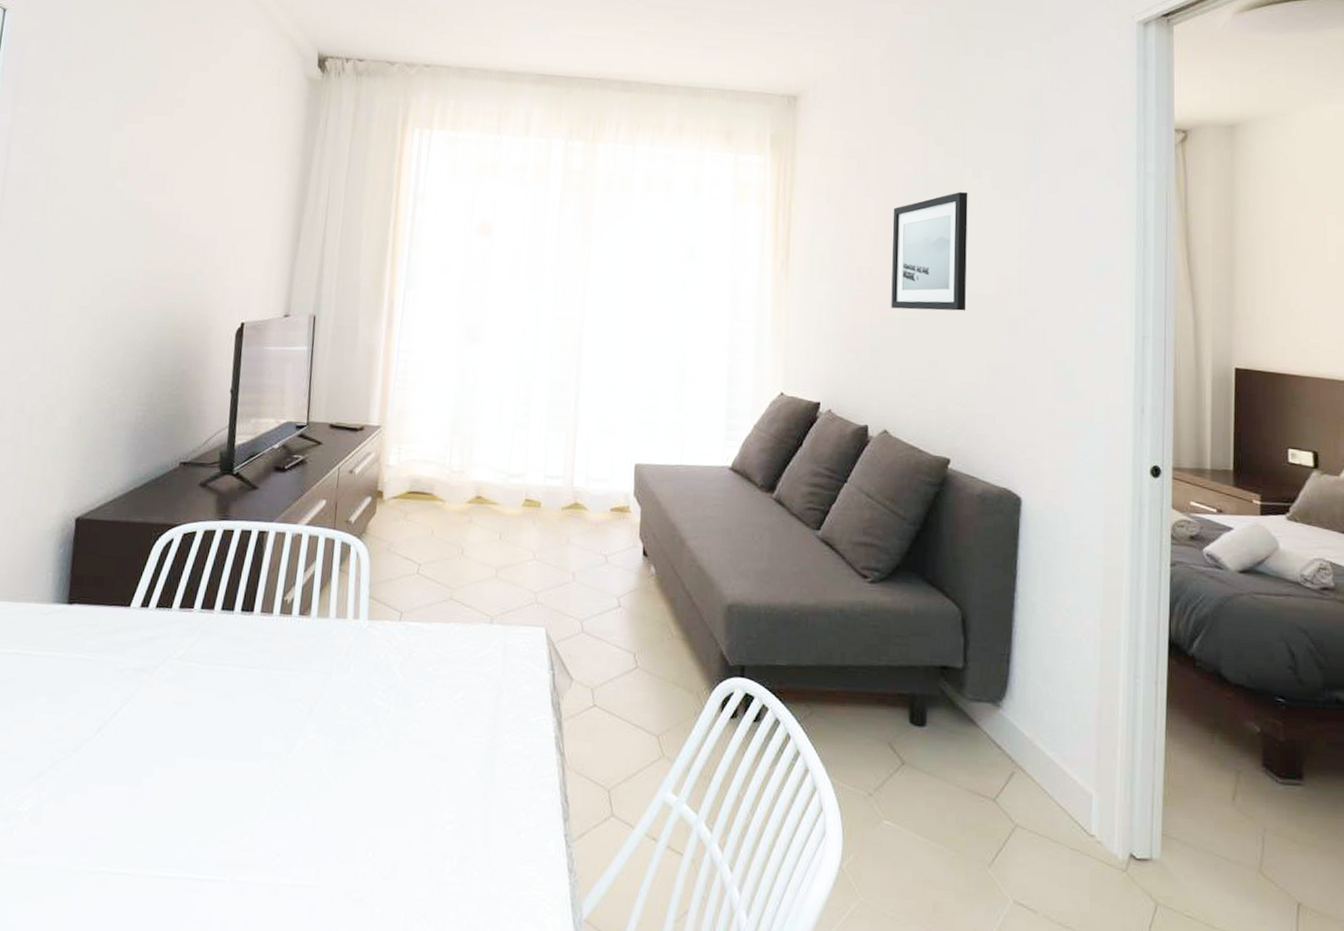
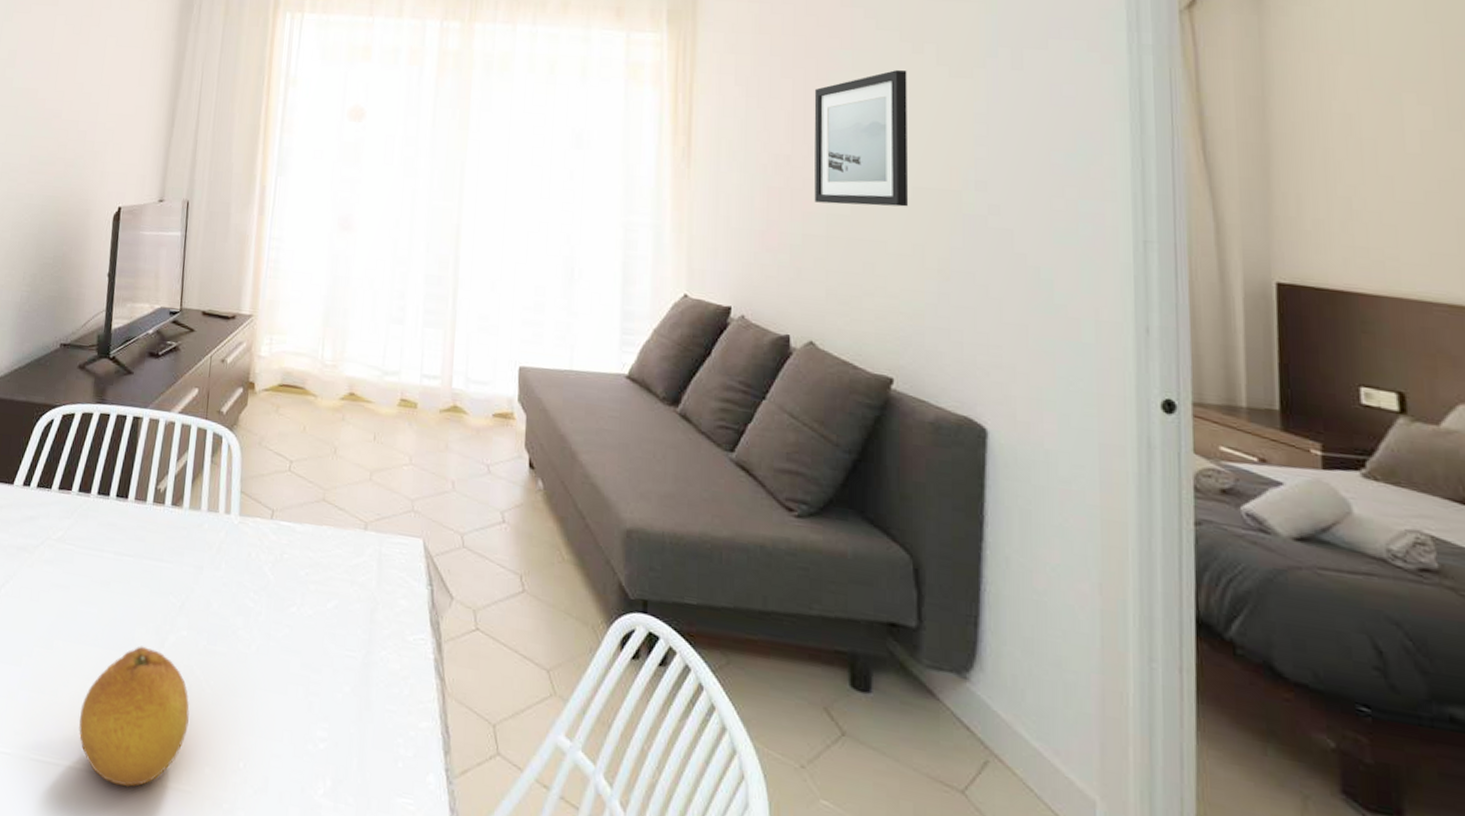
fruit: none [204,754,318,891] -> present [79,646,190,787]

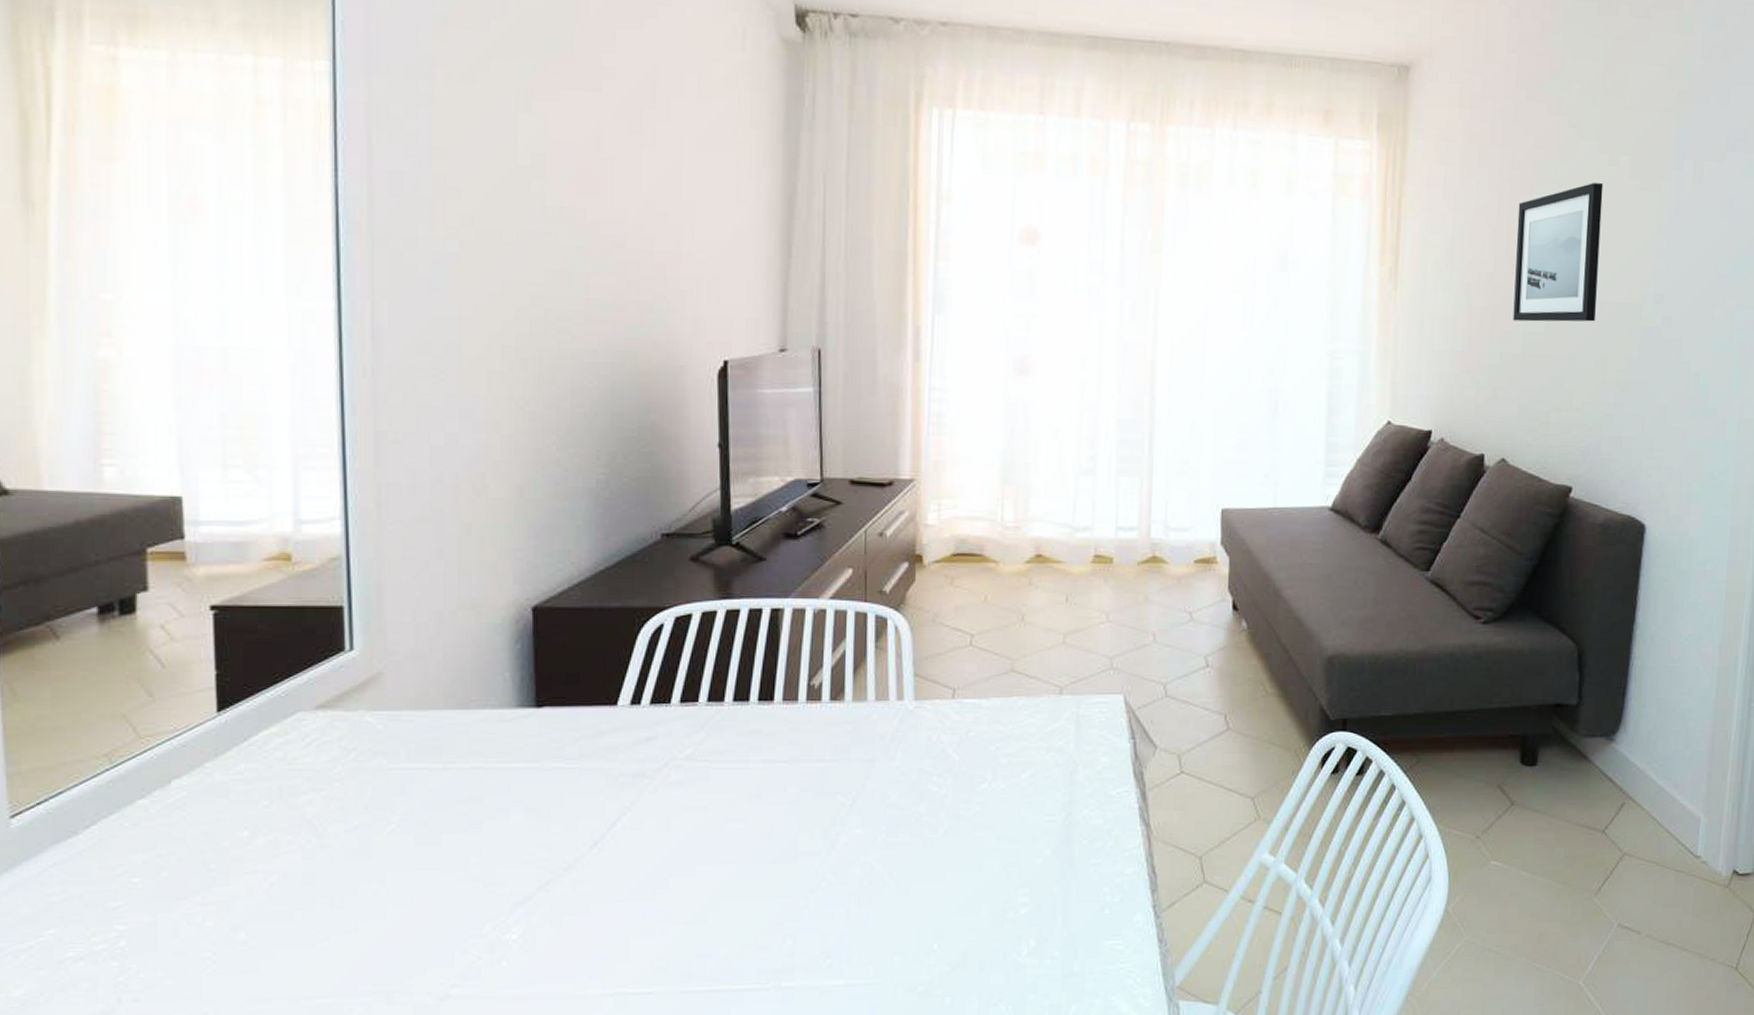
fruit: present [79,646,190,787] -> none [737,853,871,996]

